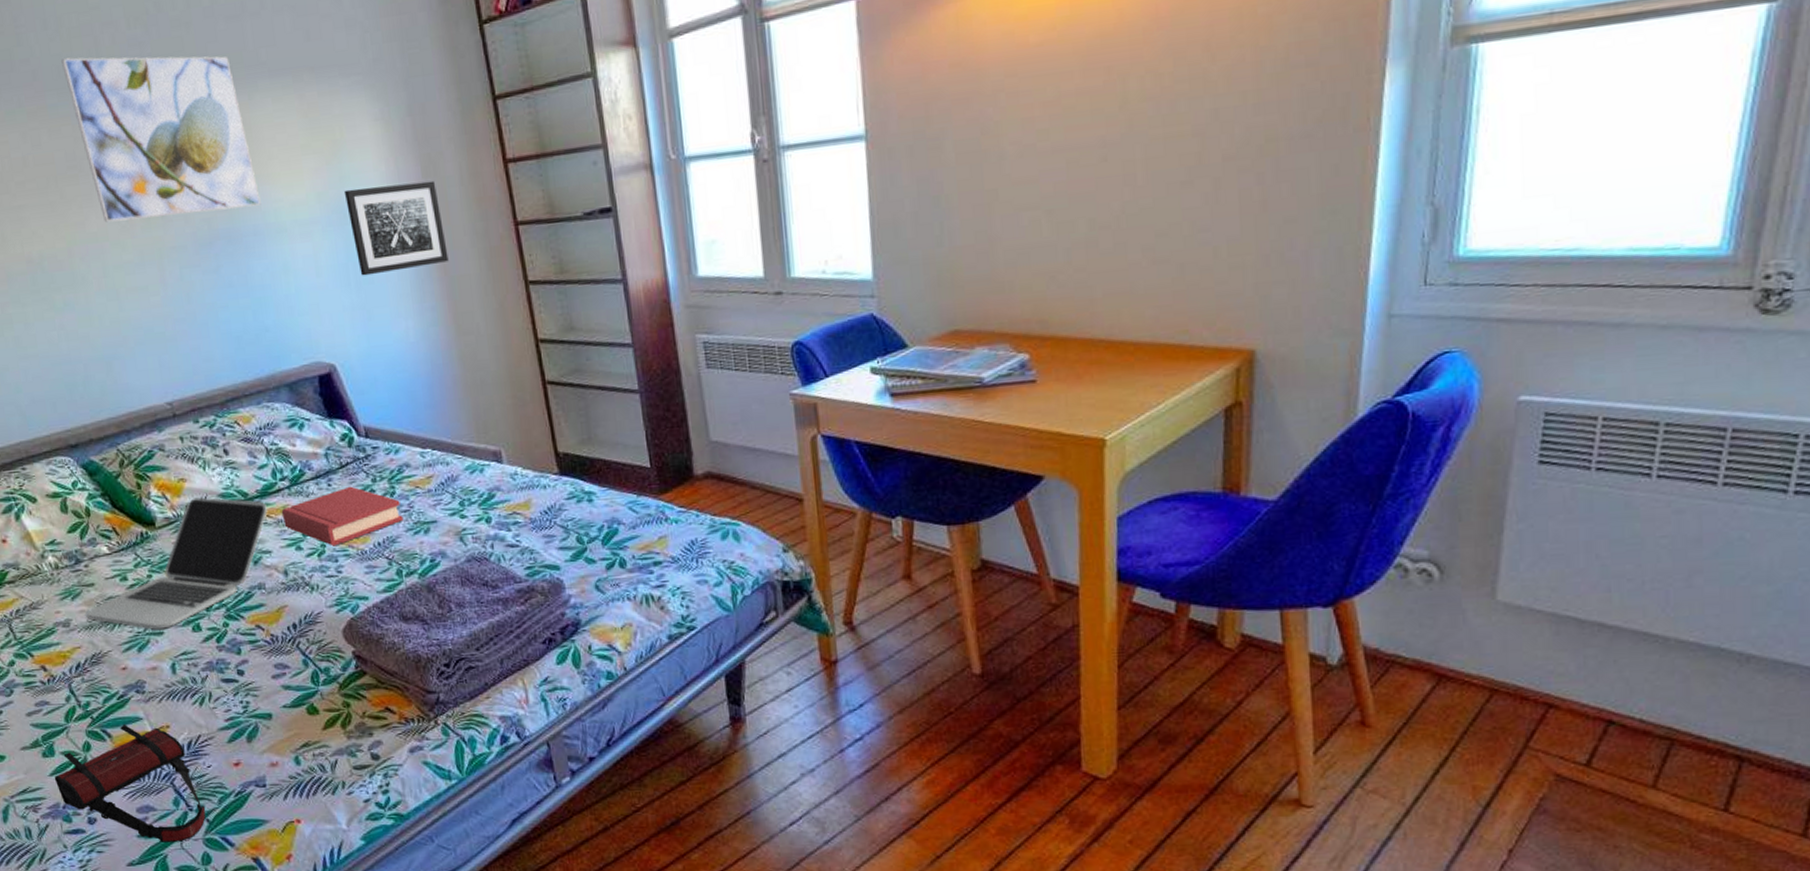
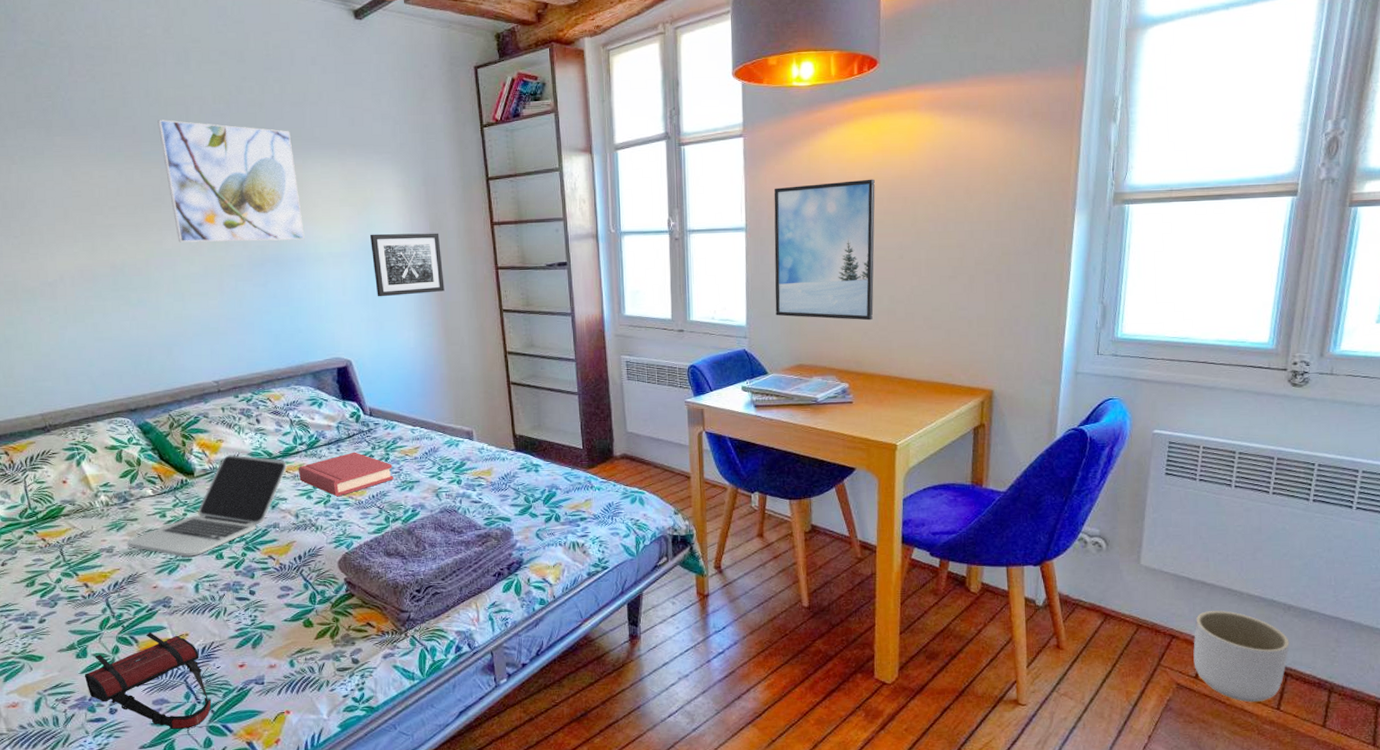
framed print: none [905,43,1064,262] -> present [773,179,875,321]
planter: none [1583,665,1747,801] -> present [1193,610,1290,703]

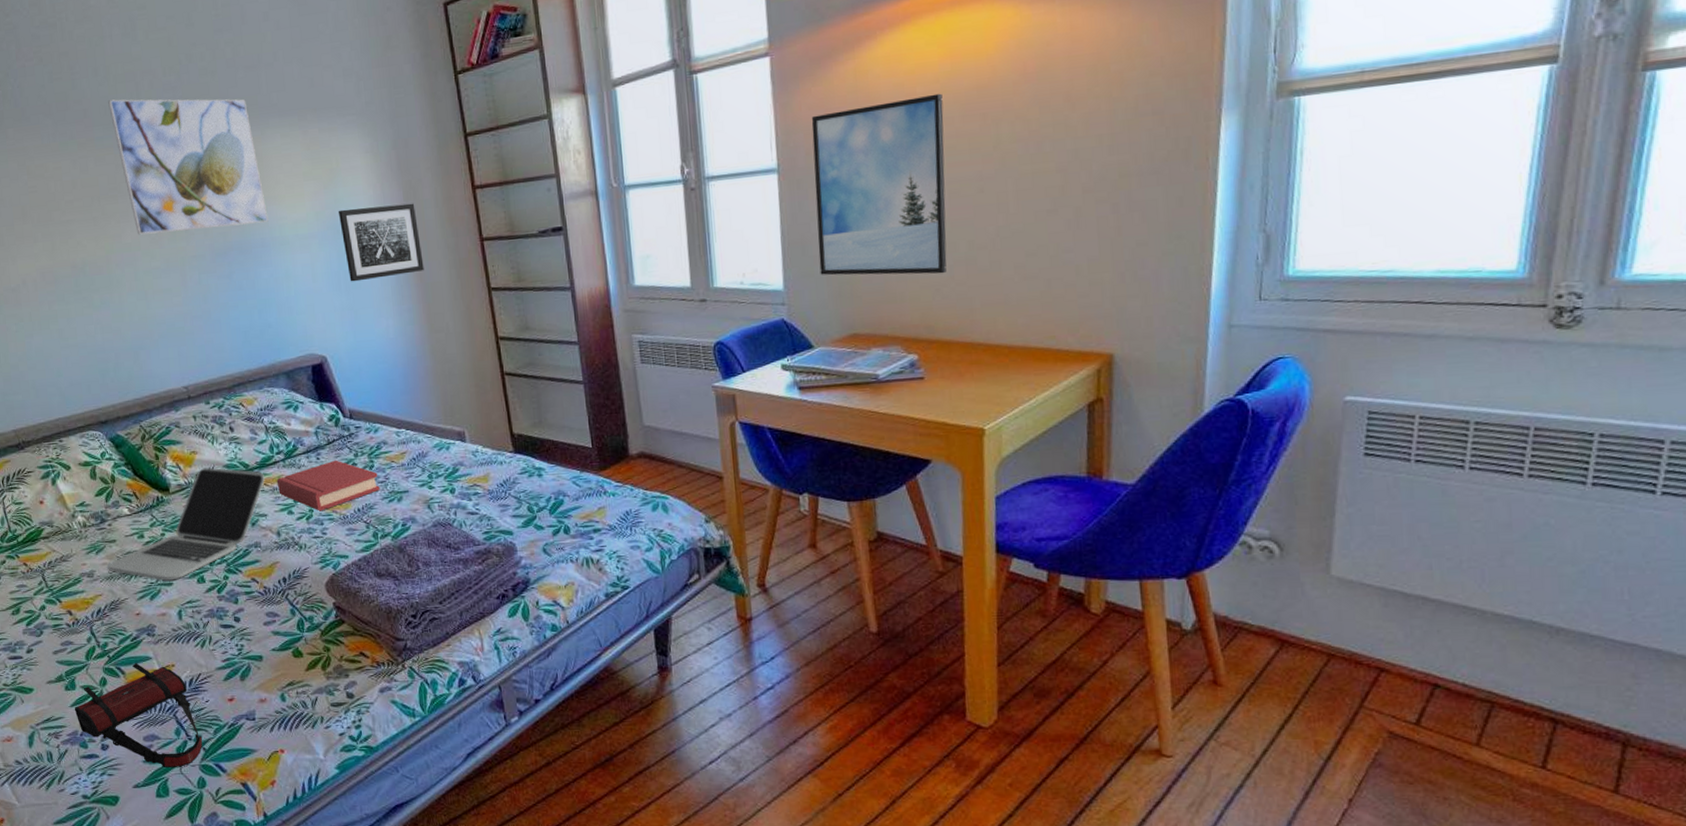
planter: present [1193,610,1290,703] -> none [1412,635,1560,758]

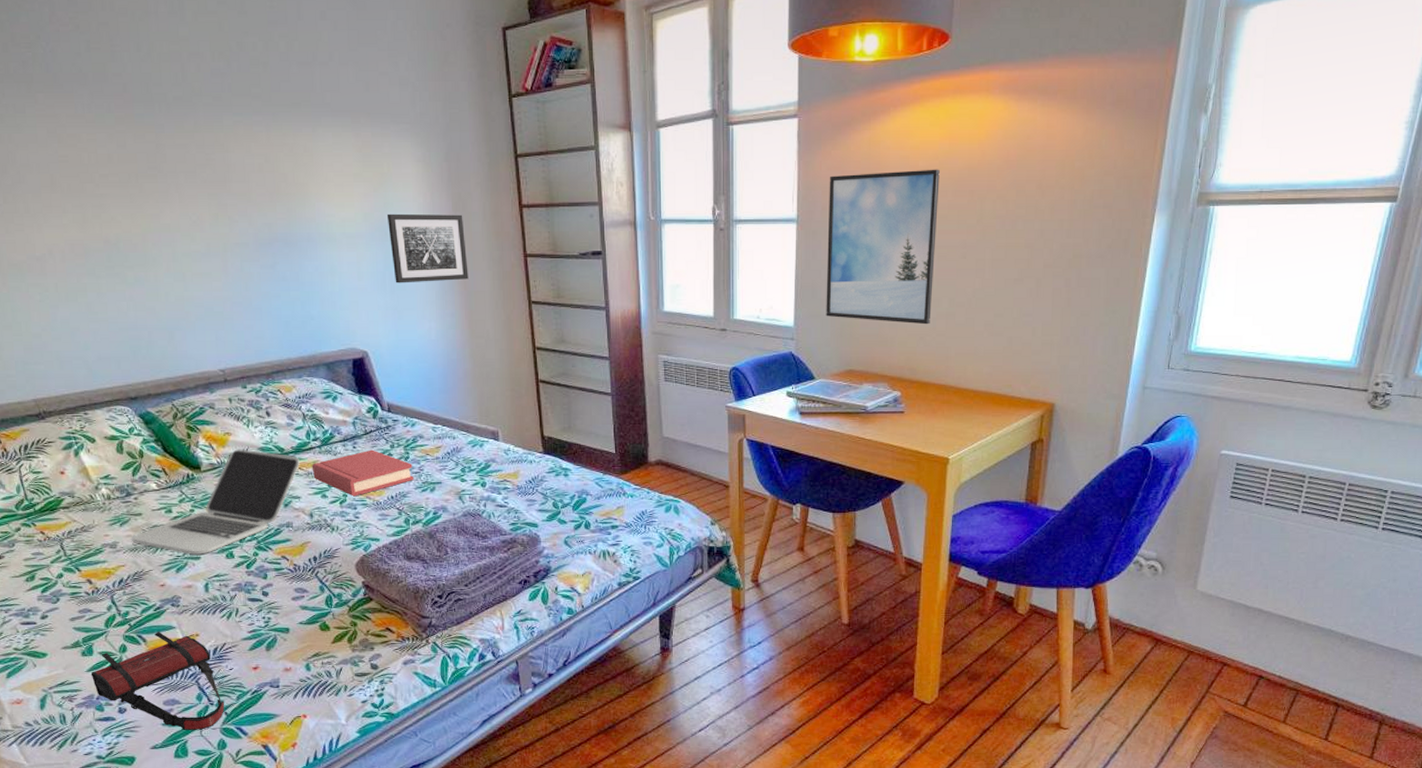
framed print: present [108,99,269,235] -> none [150,78,316,218]

